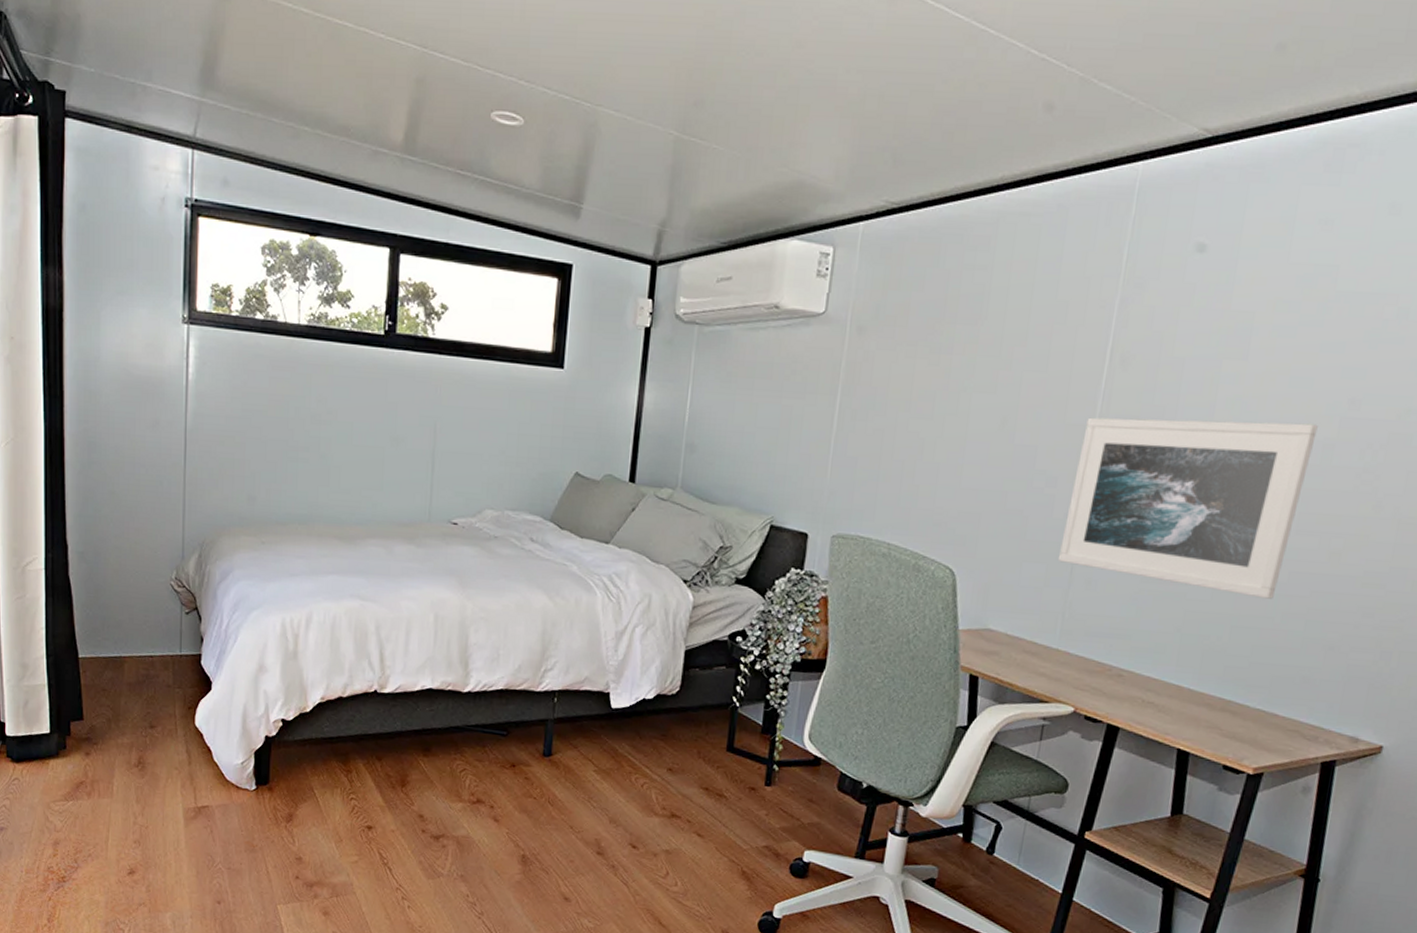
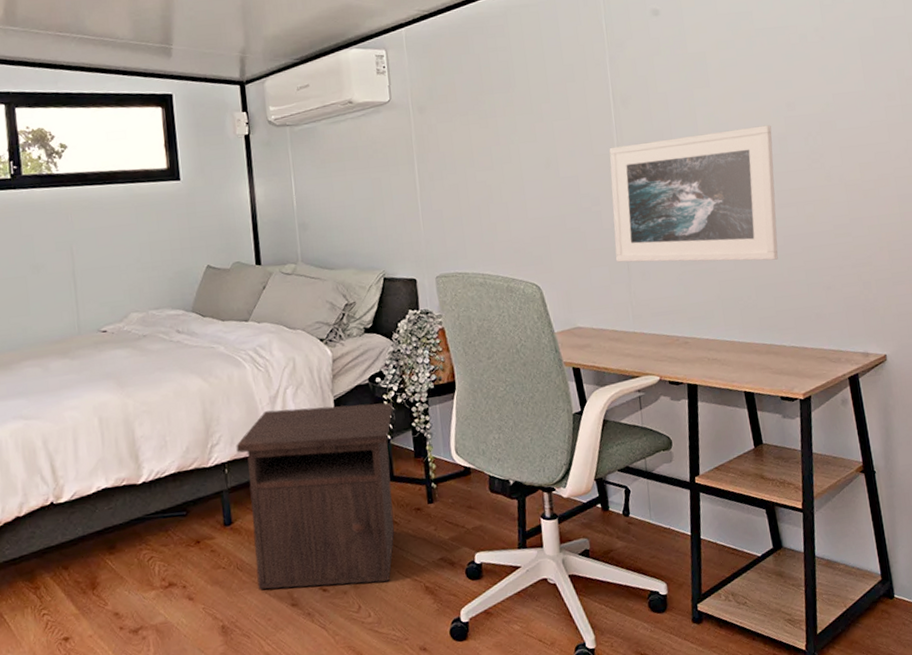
nightstand: none [566,646,749,856] -> present [236,402,395,590]

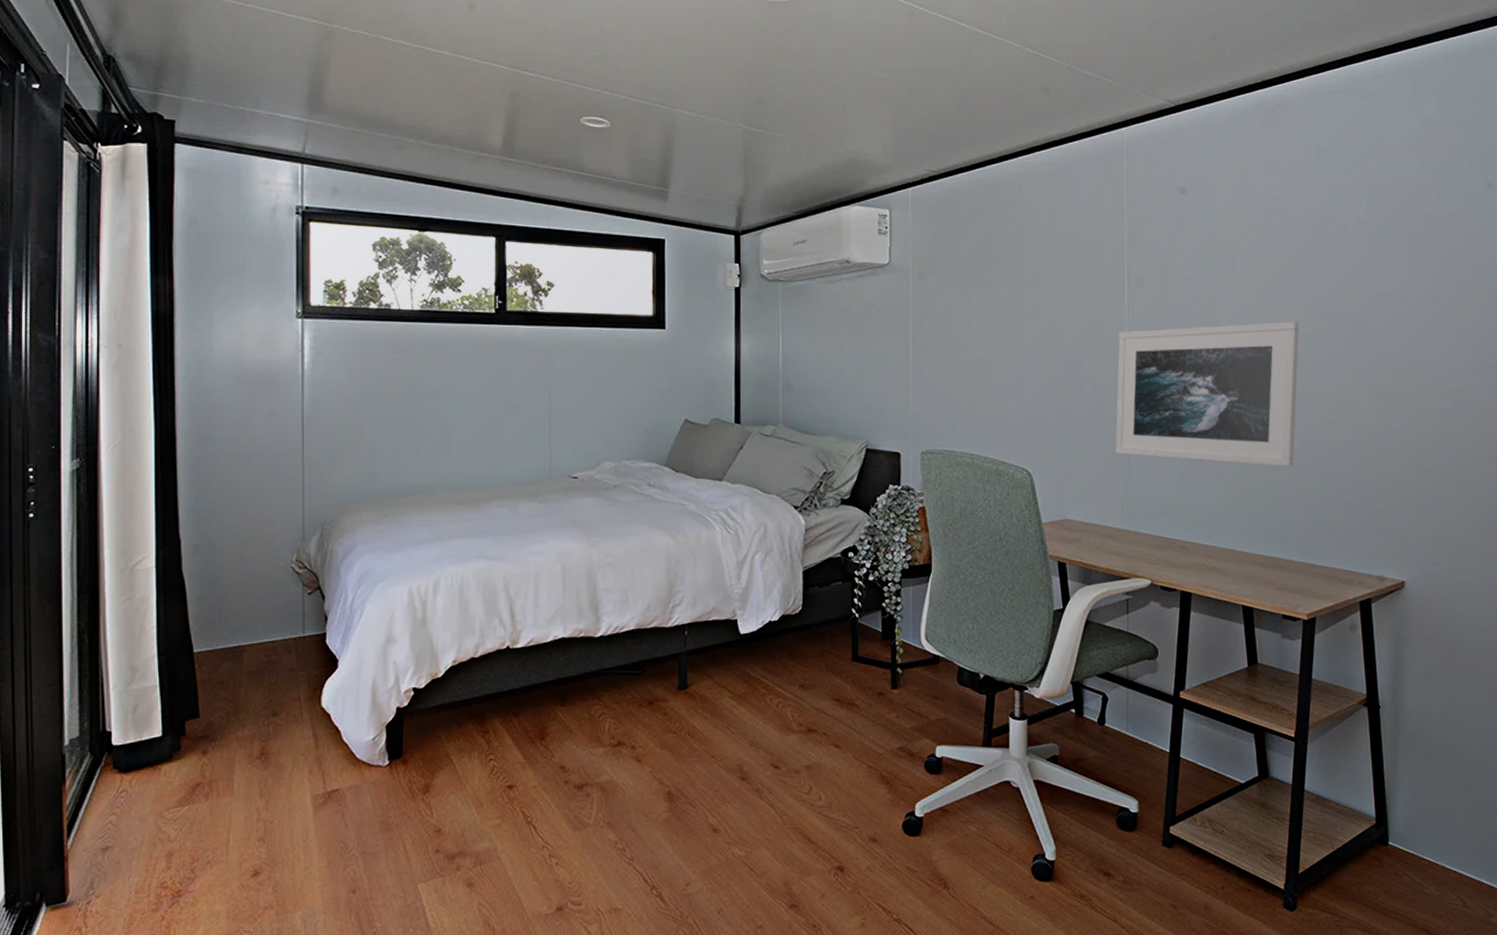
nightstand: present [236,402,395,590] -> none [698,575,864,766]

